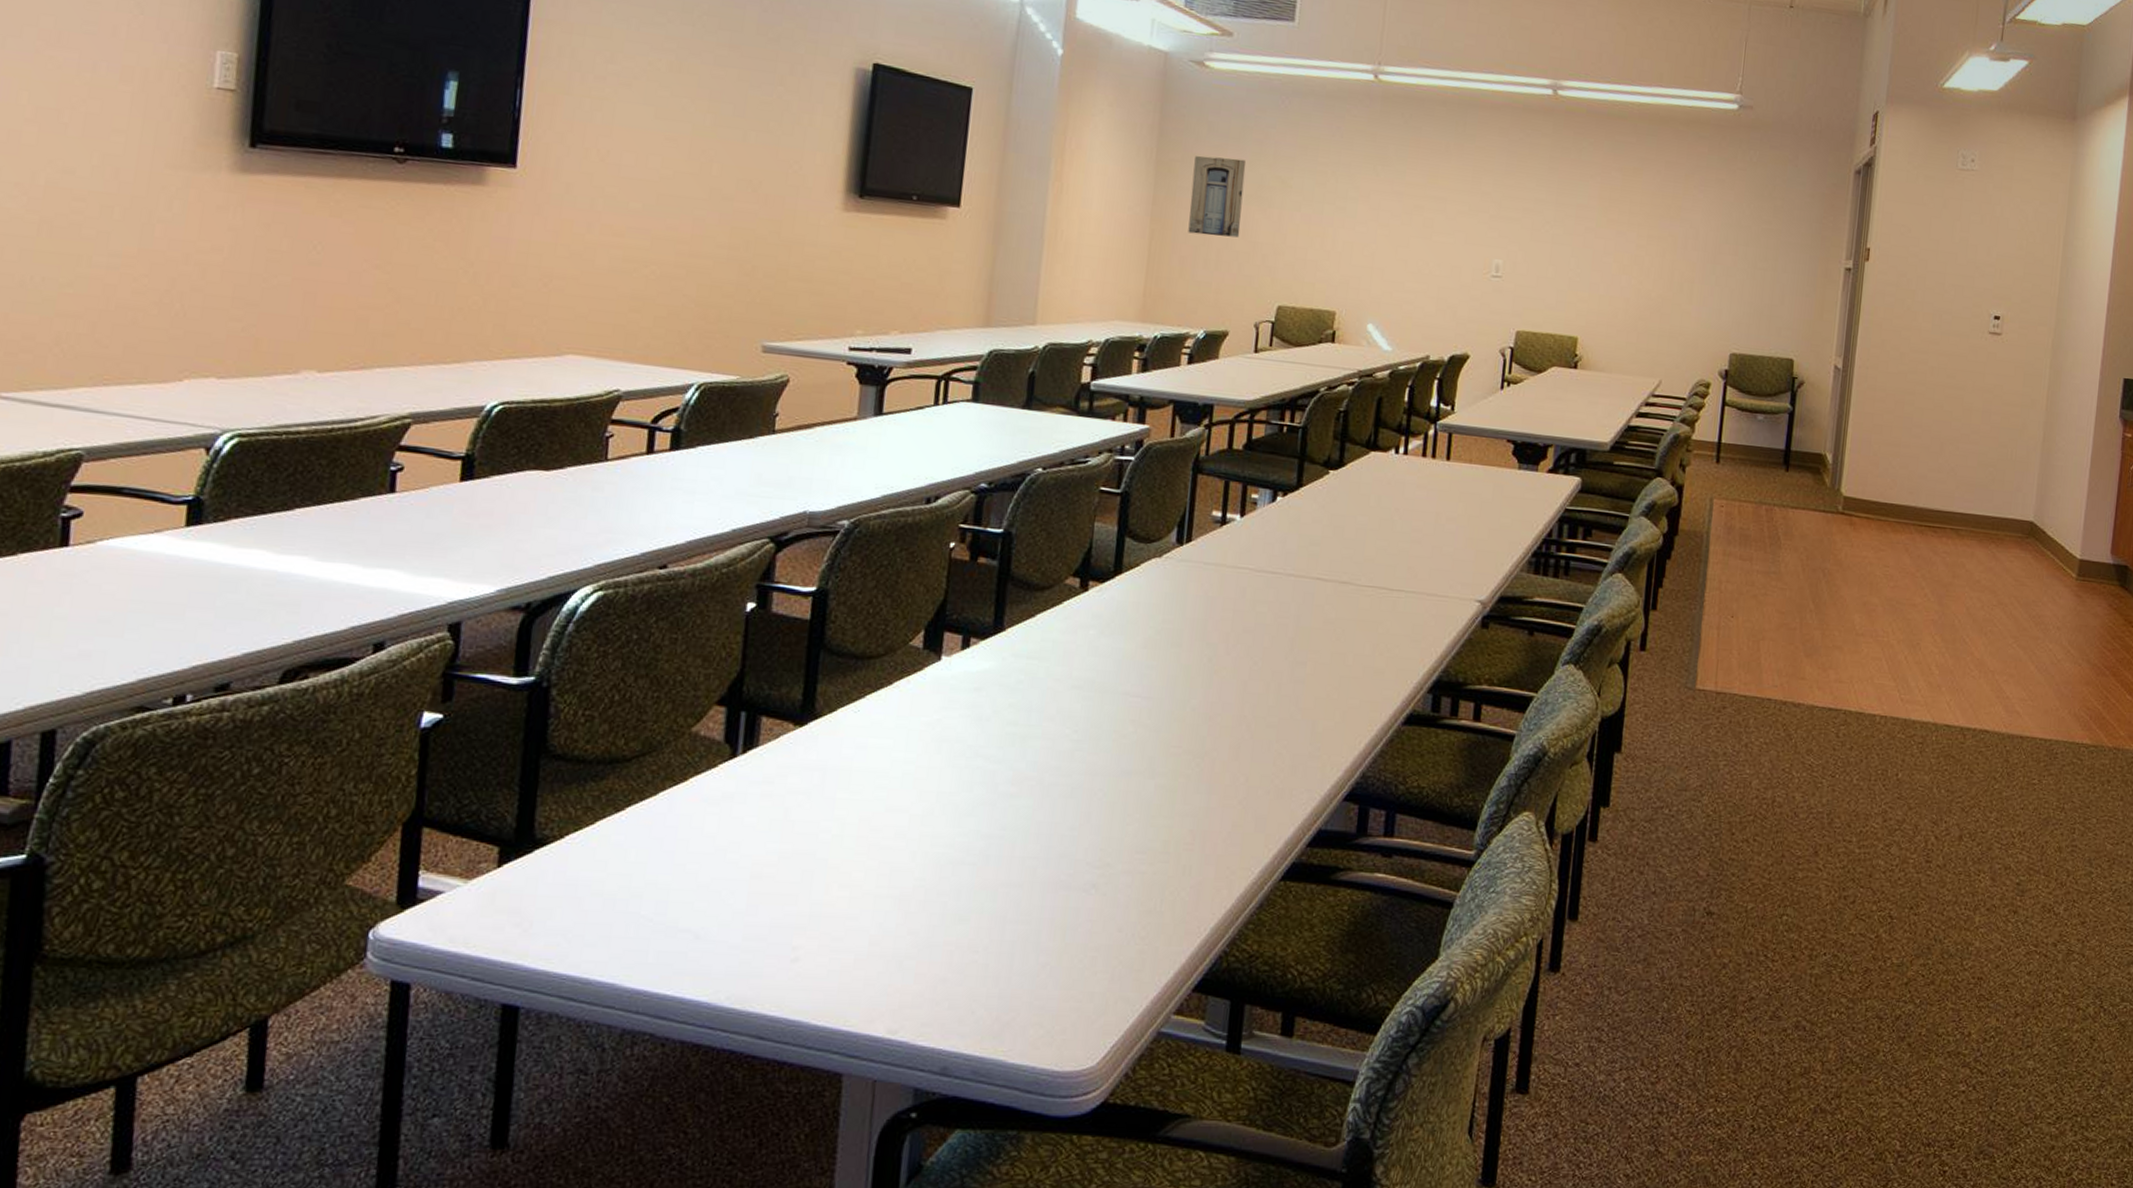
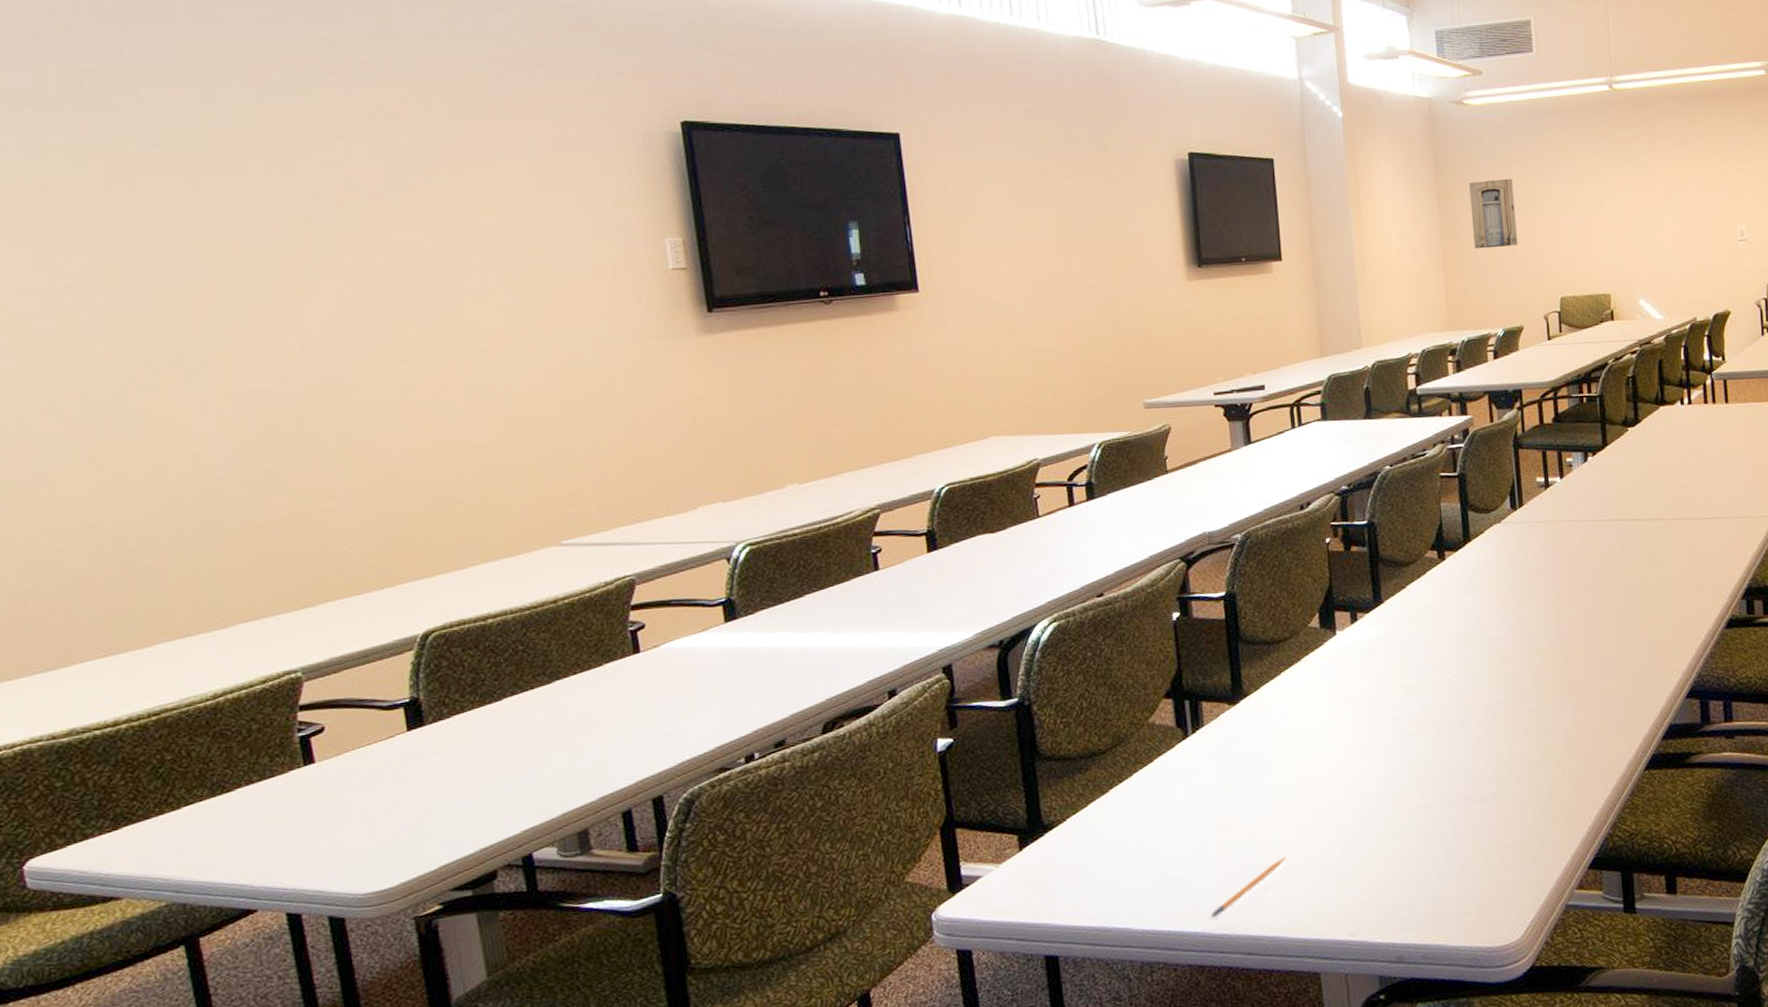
pen: none [721,923,828,986] -> present [1211,857,1286,918]

